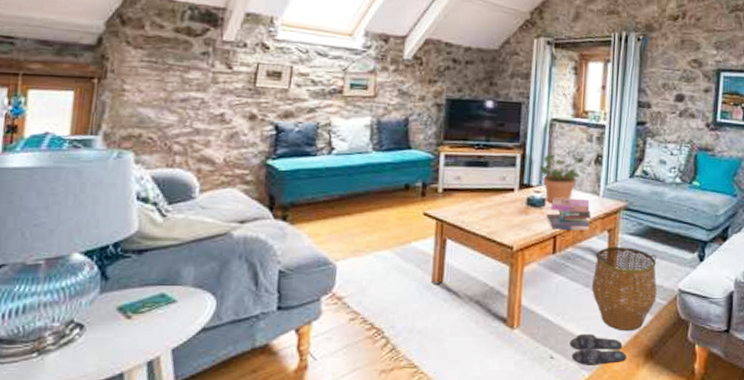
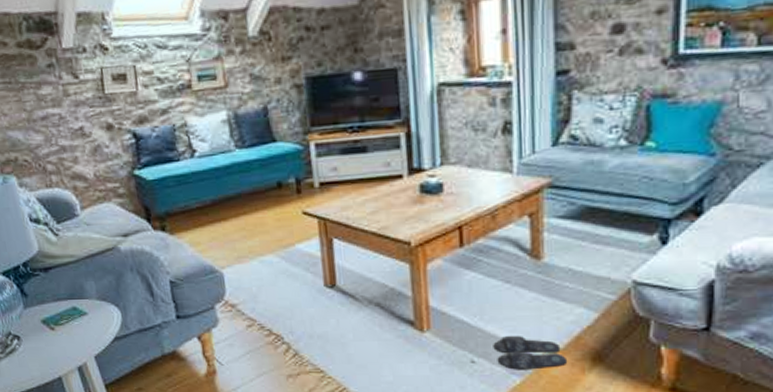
potted plant: present [540,154,587,204] -> none [431,127,492,189]
books: present [545,198,591,230] -> none [445,179,505,219]
basket: present [591,247,657,332] -> none [513,233,602,332]

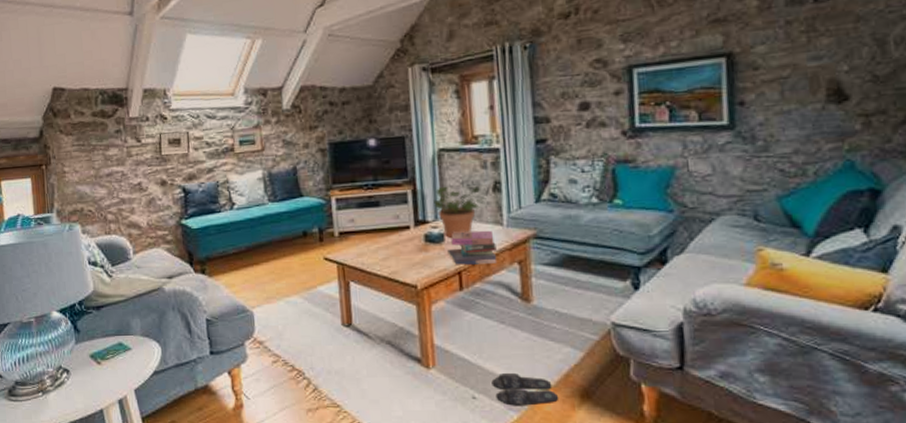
potted plant: none [431,127,492,189] -> present [434,186,485,239]
books: none [445,179,505,219] -> present [446,230,497,265]

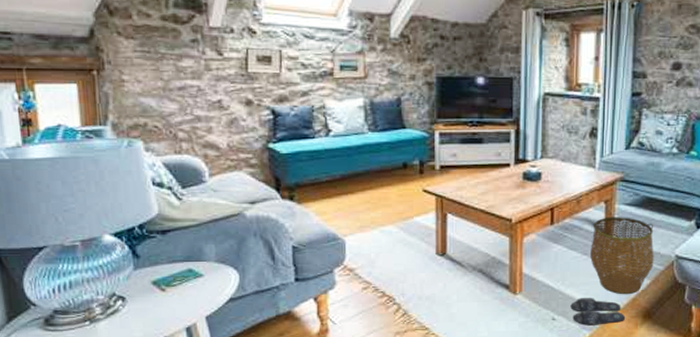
potted plant: present [434,186,485,239] -> none [535,128,582,178]
books: present [446,230,497,265] -> none [542,171,587,202]
basket: none [507,279,586,370] -> present [589,217,654,295]

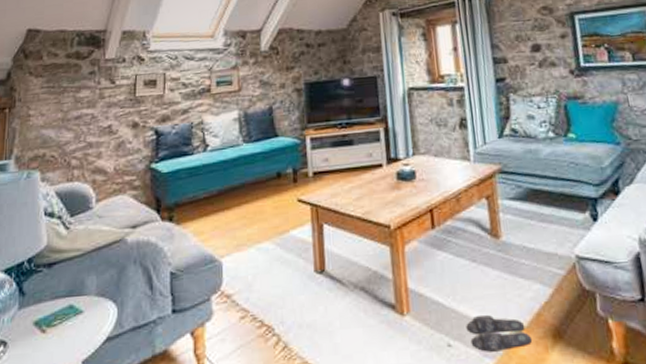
basket: present [589,217,654,295] -> none [477,213,553,310]

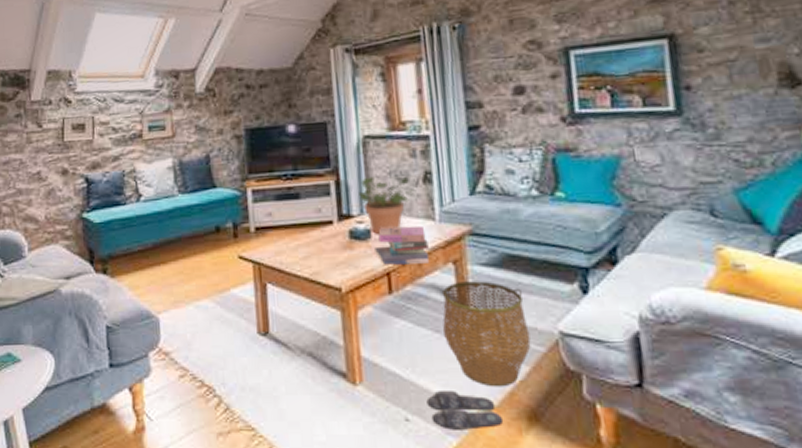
potted plant: none [405,123,453,176] -> present [359,176,415,235]
books: none [418,166,467,203] -> present [373,226,430,265]
basket: none [477,213,553,310] -> present [441,281,531,387]

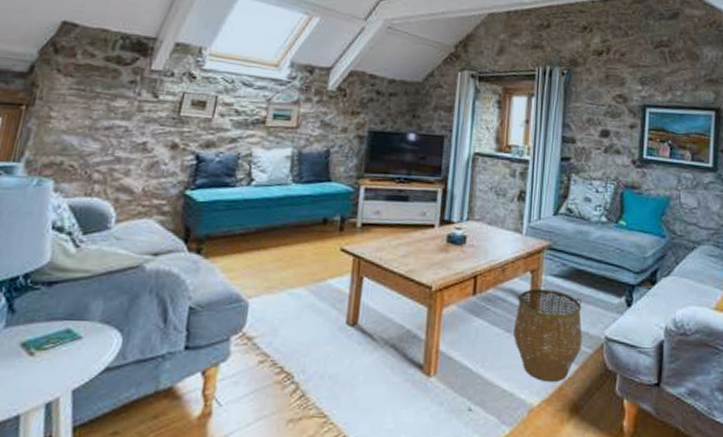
potted plant: present [359,176,415,235] -> none [461,189,510,242]
books: present [373,226,430,265] -> none [466,235,513,271]
slippers: present [426,389,504,430] -> none [489,383,551,420]

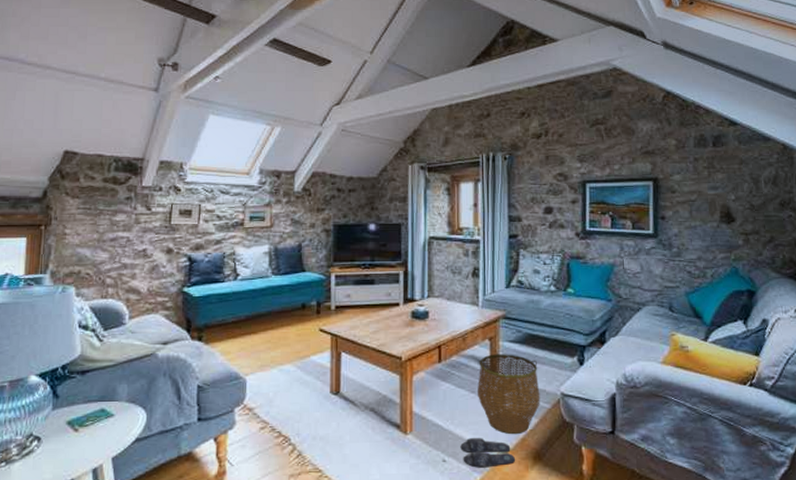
slippers: none [489,383,551,420] -> present [460,437,516,468]

